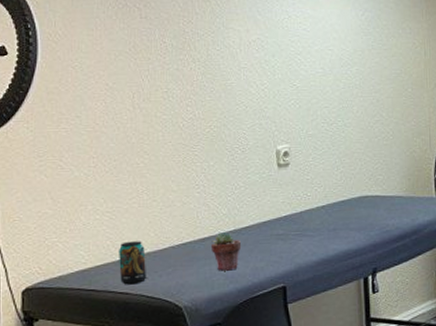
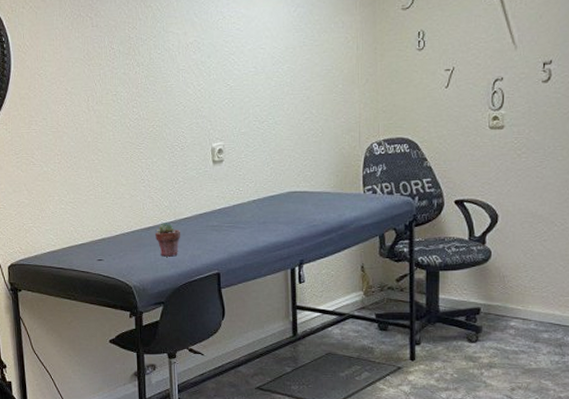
beverage can: present [118,241,146,285] -> none [79,228,102,265]

